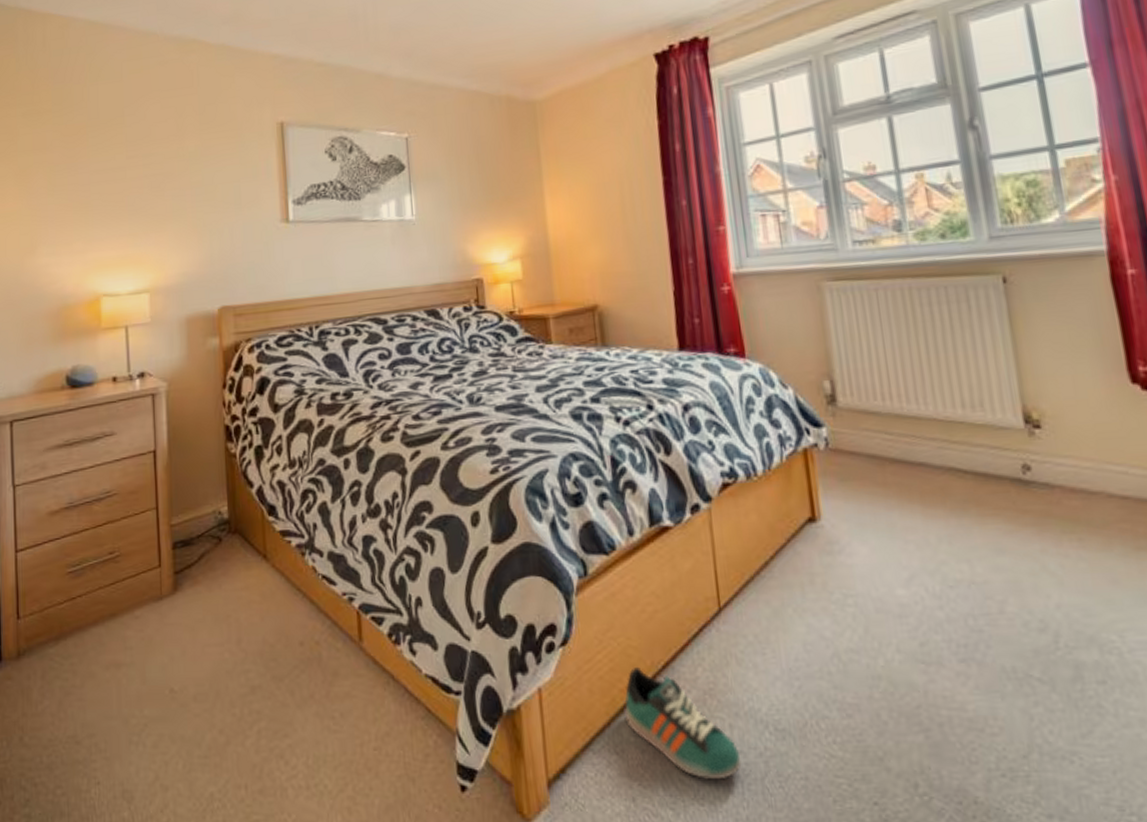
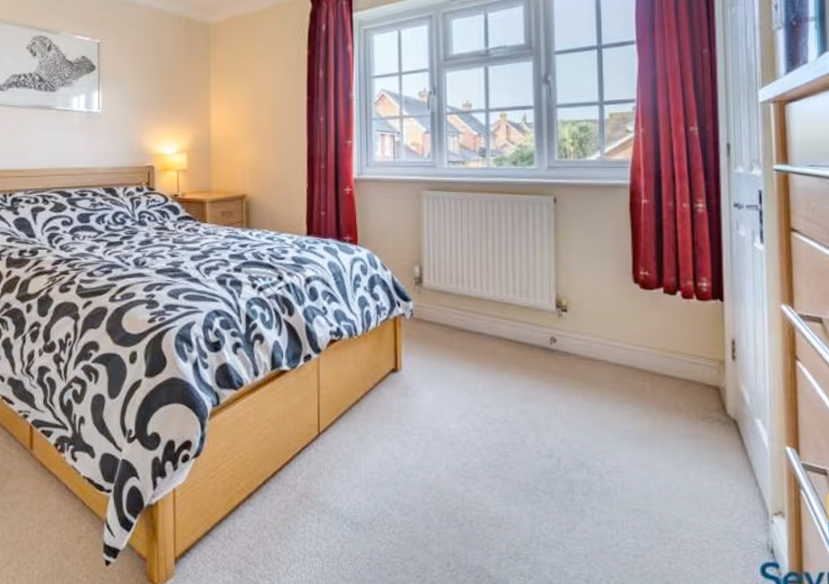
sneaker: present [625,667,742,779] -> none [240,475,324,558]

